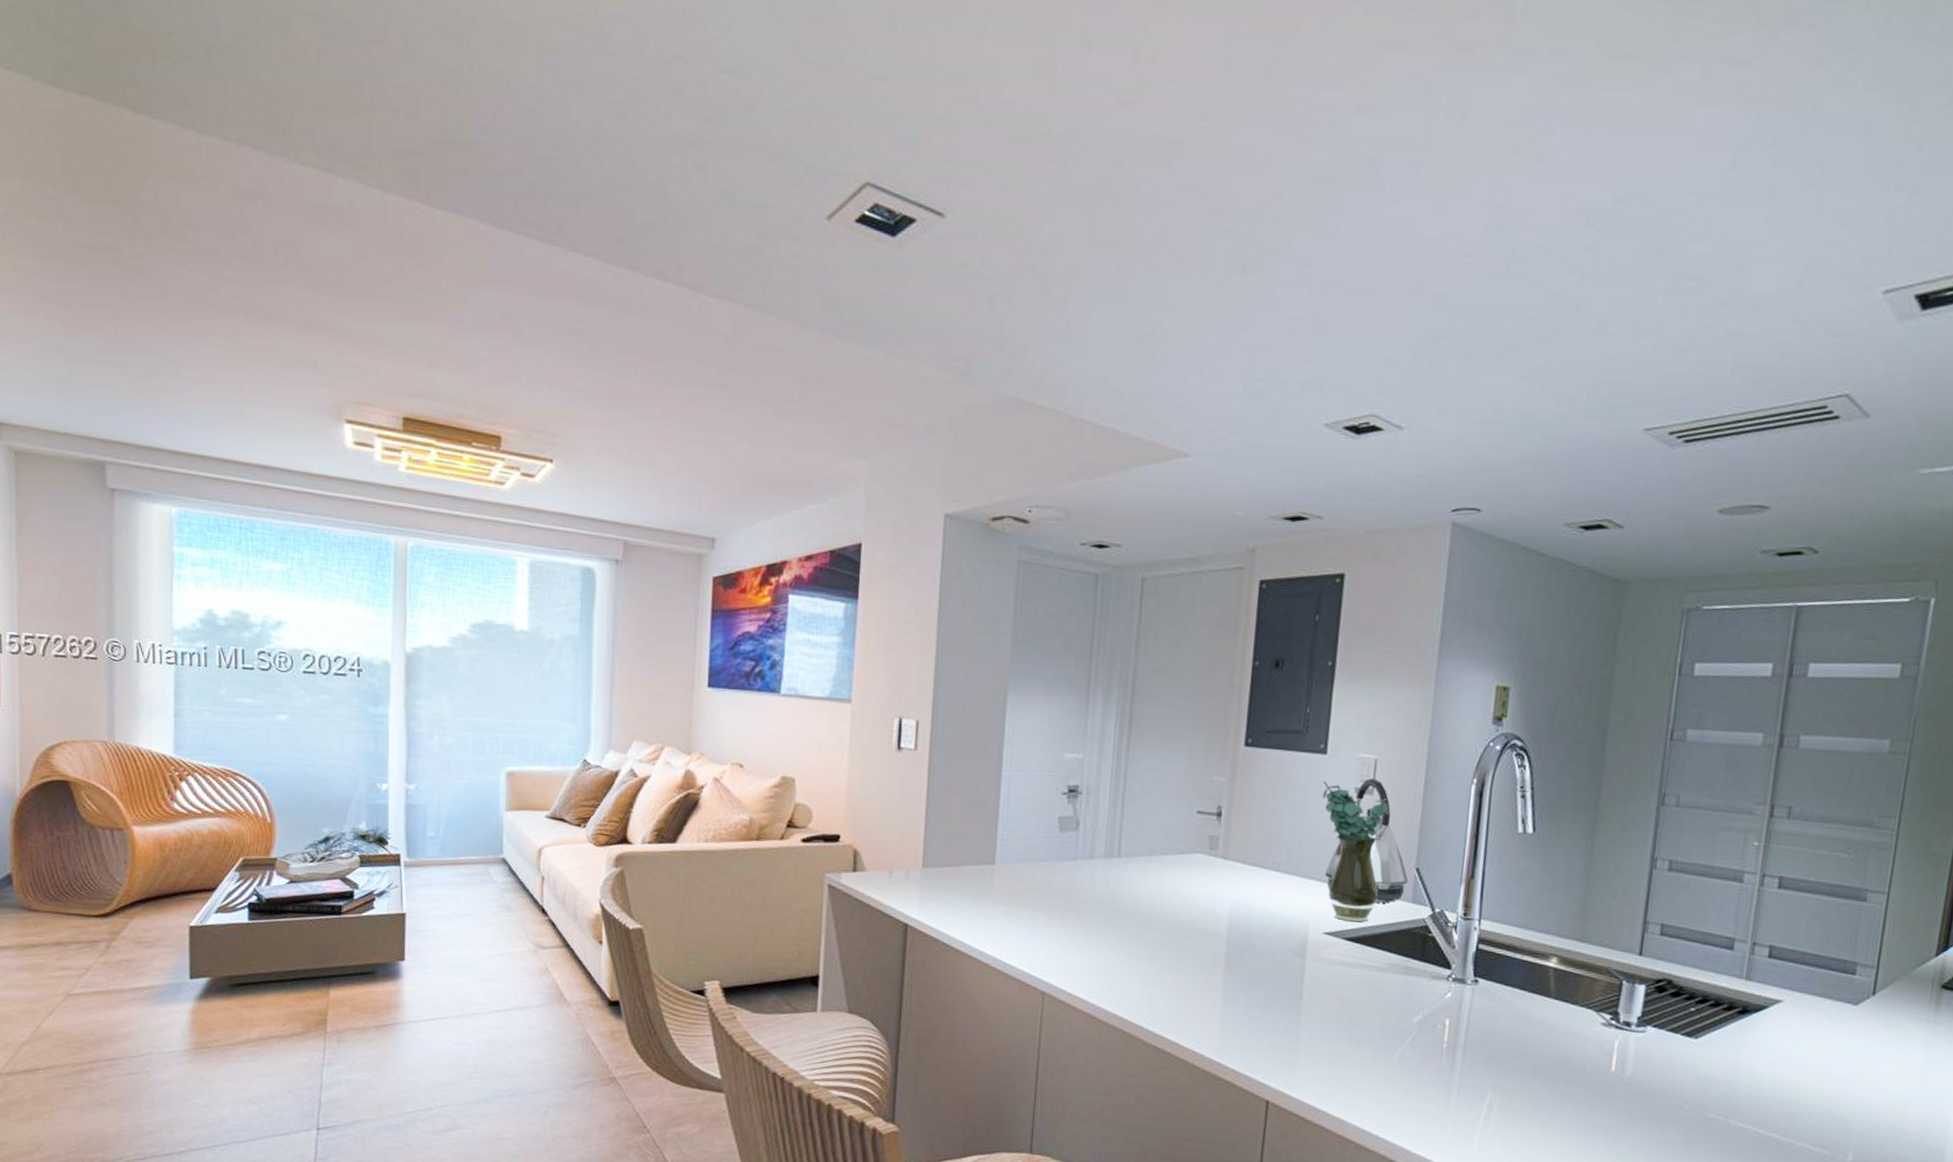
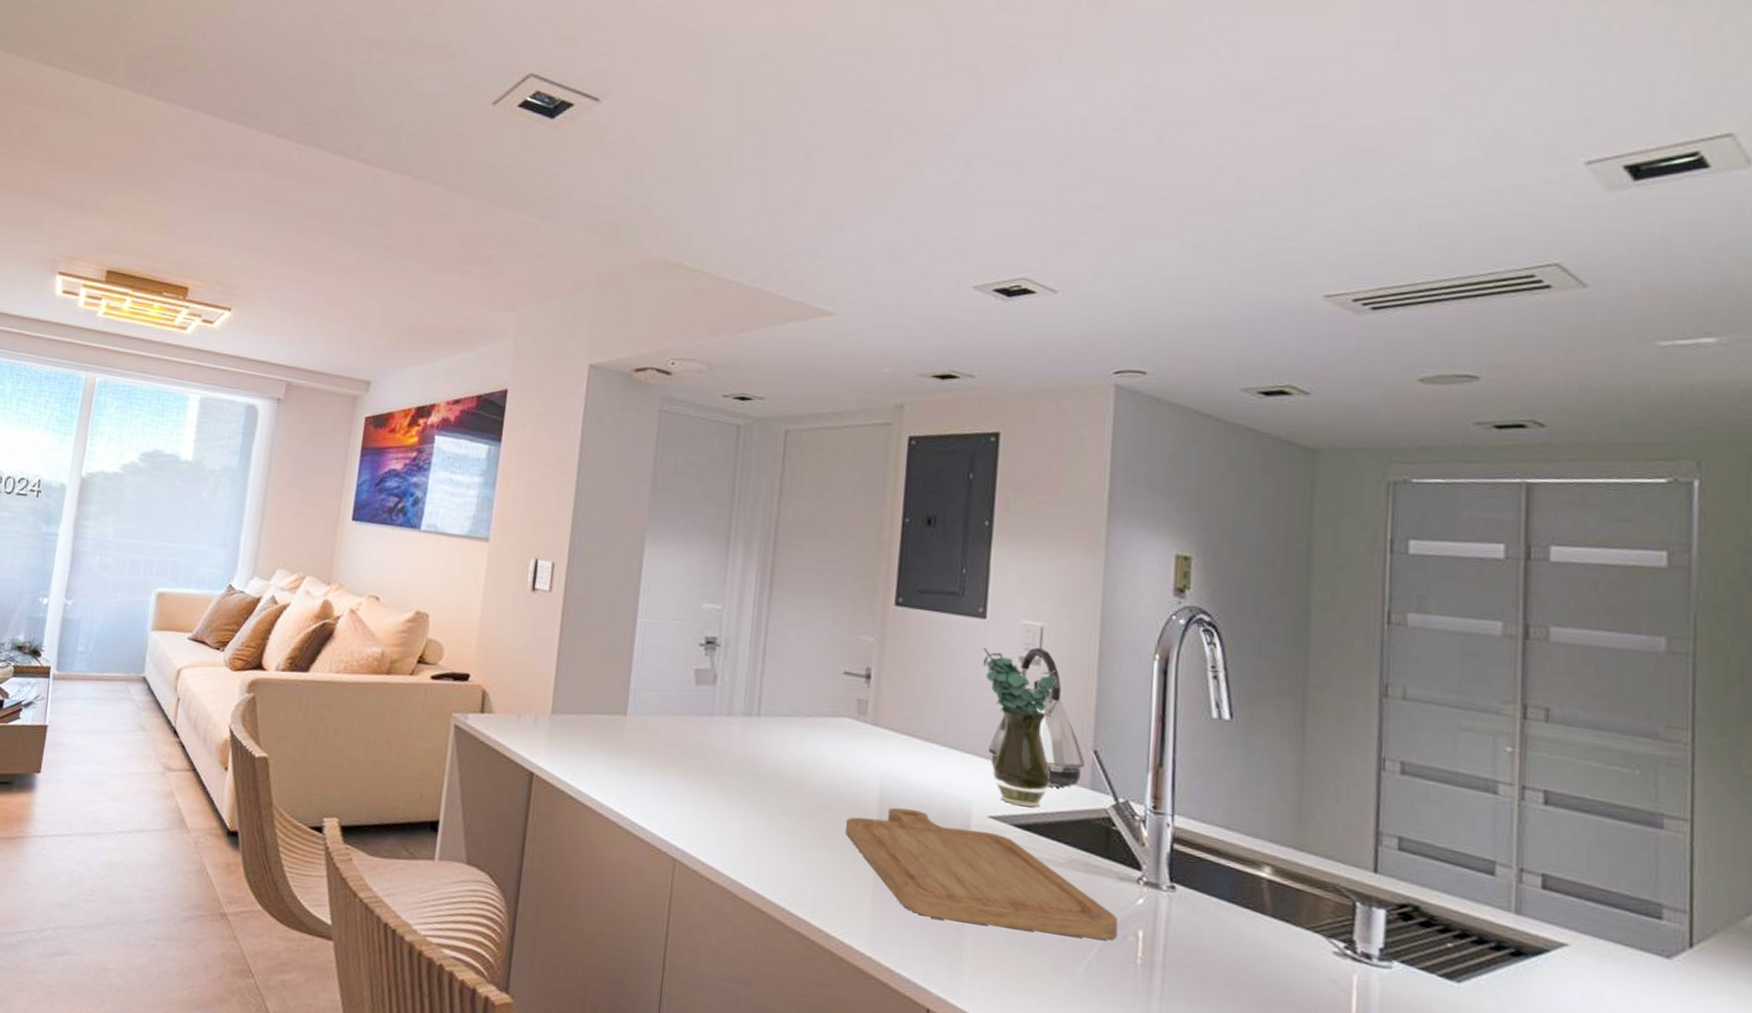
chopping board: none [1197,931,1430,1031] -> present [845,807,1118,940]

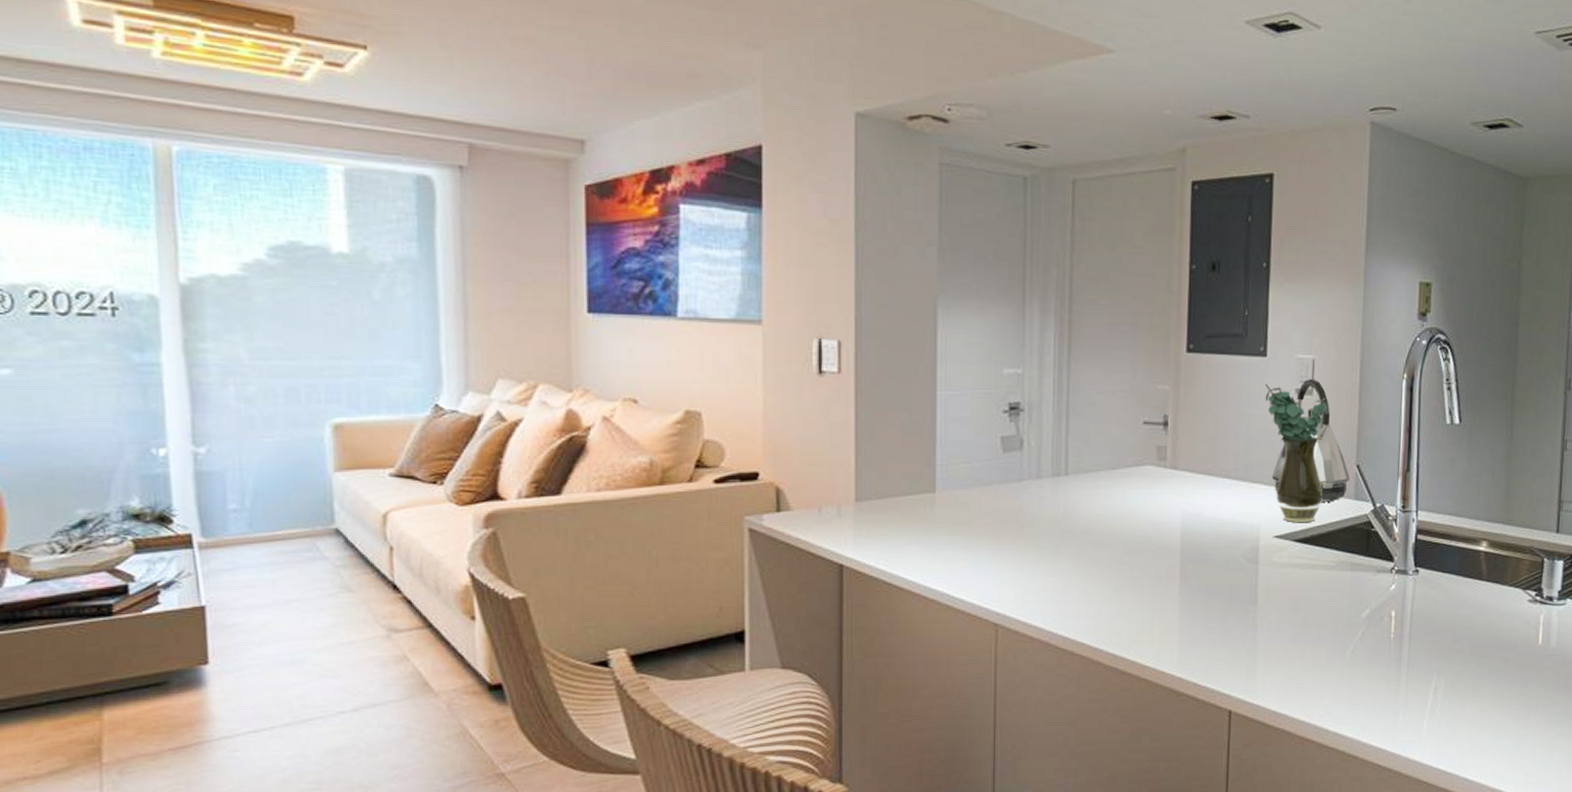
chopping board: present [845,807,1118,940] -> none [1152,541,1377,633]

